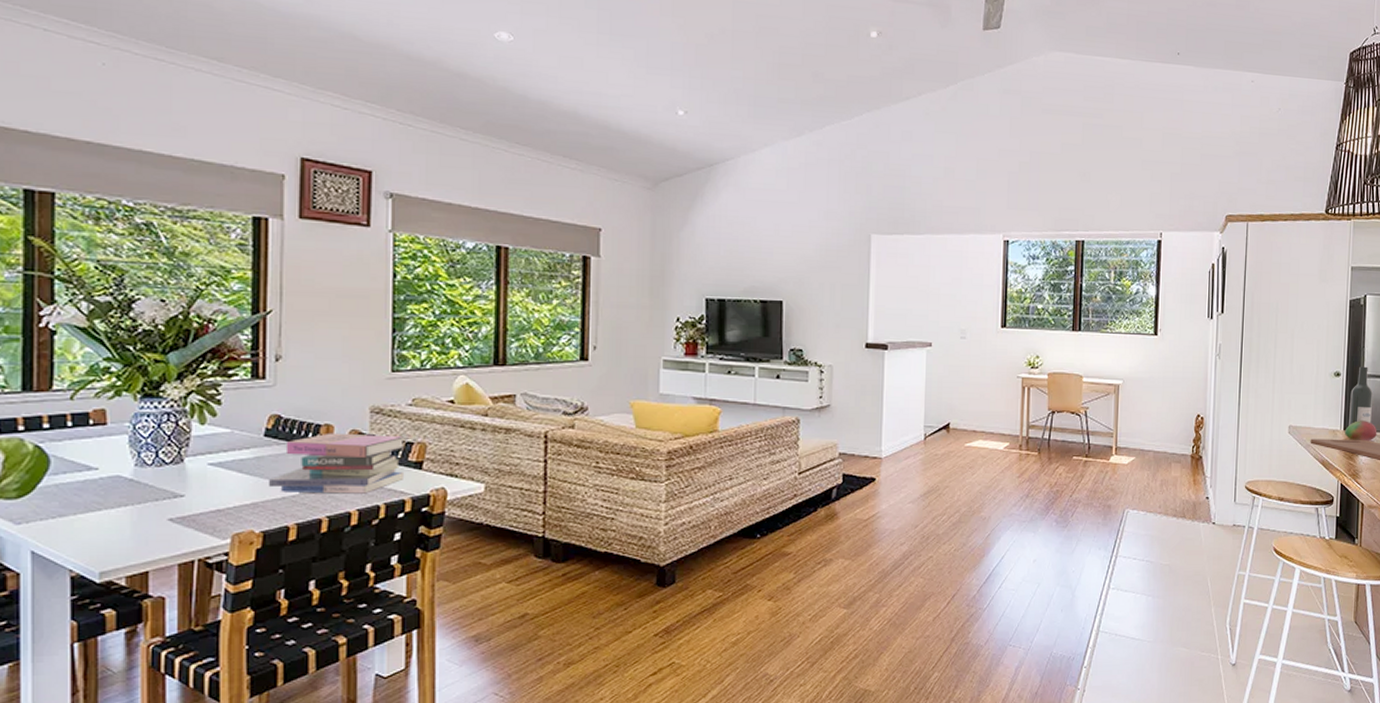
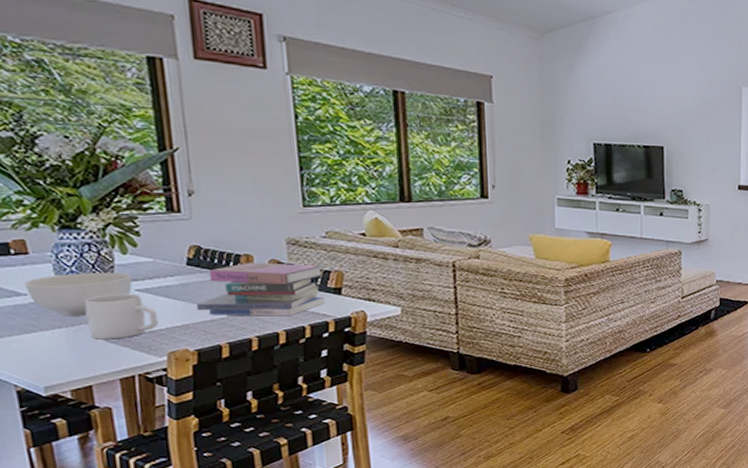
bowl: none [99,443,207,492] -> present [25,271,133,316]
mug: none [154,469,227,519] -> present [84,294,159,340]

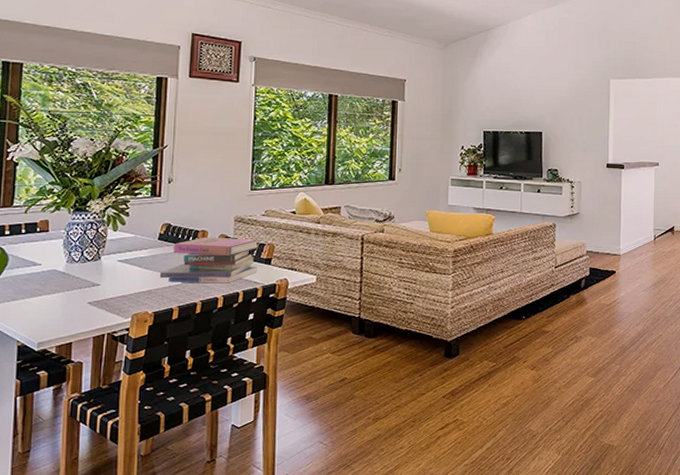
bowl: present [25,271,133,316] -> none [41,245,118,282]
mug: present [84,294,159,340] -> none [78,264,130,303]

